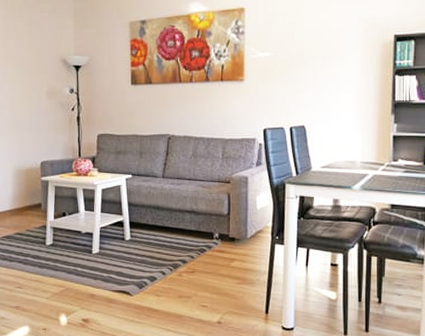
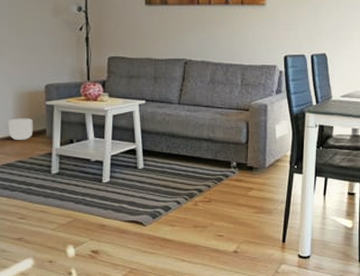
planter: none [8,193,30,213] -> present [8,118,33,140]

